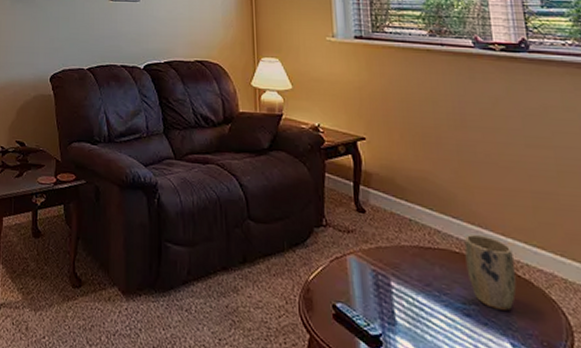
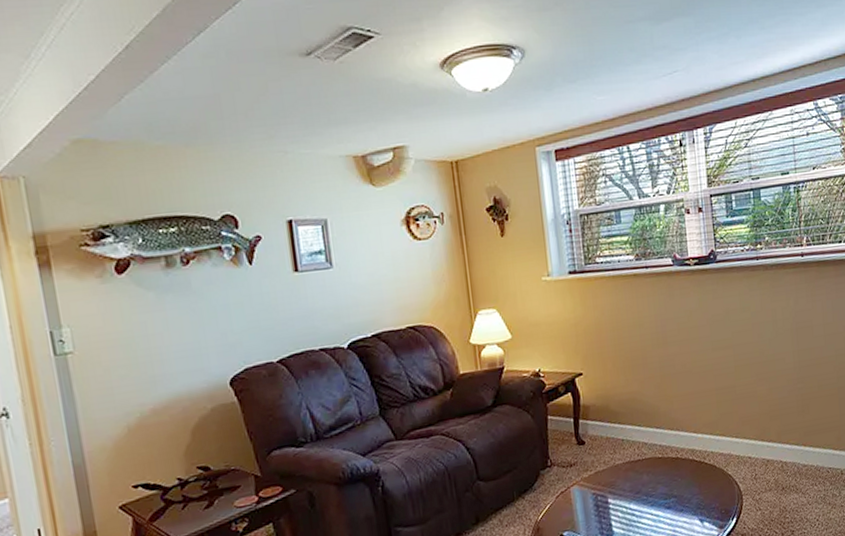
plant pot: present [464,234,517,310] -> none [665,437,704,496]

